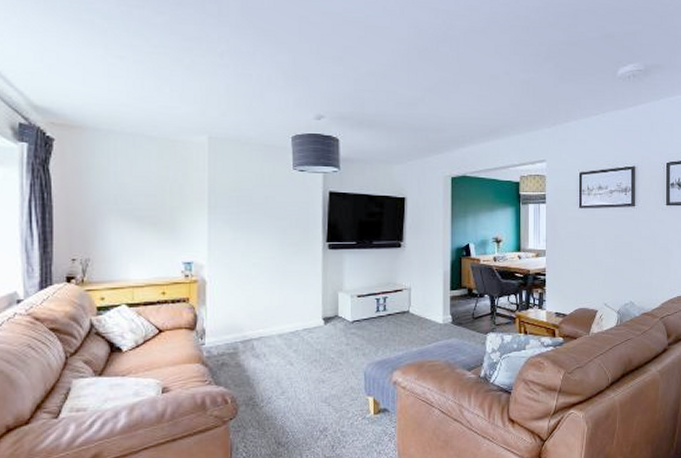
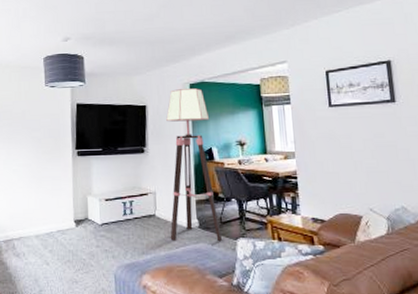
floor lamp: none [423,182,473,337] -> present [166,88,222,242]

